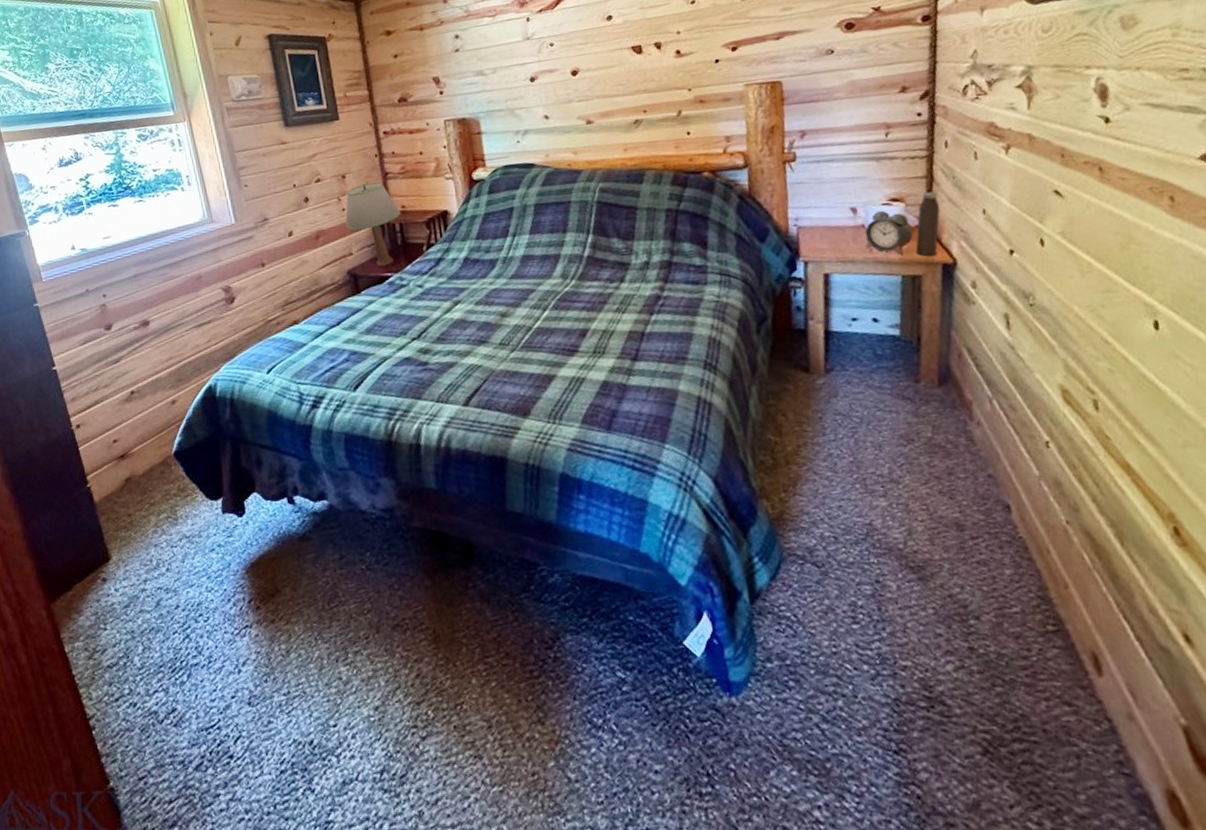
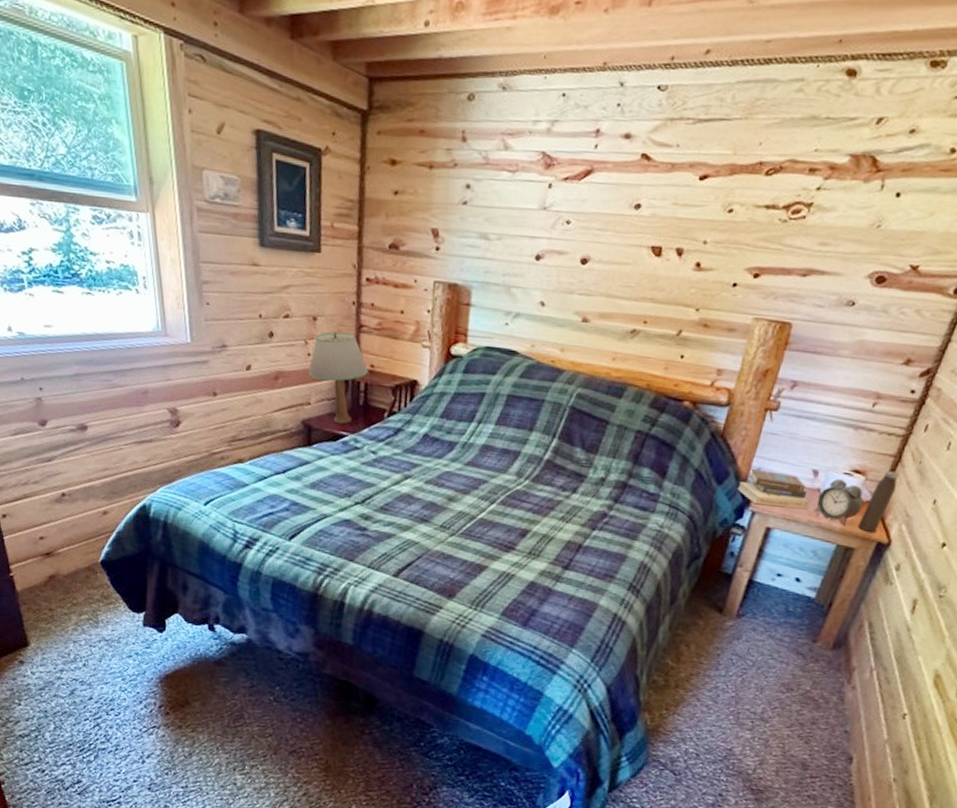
books: none [781,217,860,254] -> present [737,468,811,510]

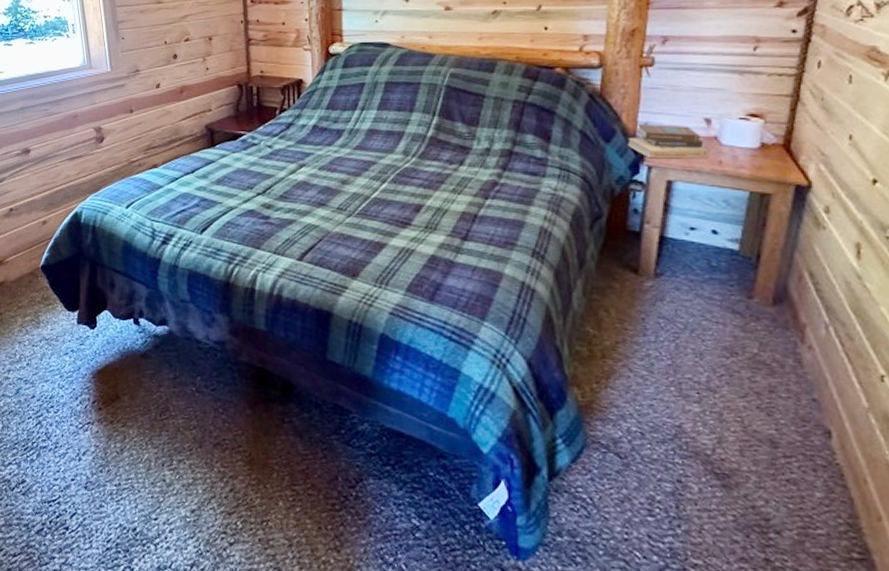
table lamp: present [307,332,368,425] -> none [207,47,259,125]
alarm clock: present [813,479,864,526] -> none [715,125,770,172]
water bottle: present [857,471,900,532] -> none [768,111,802,175]

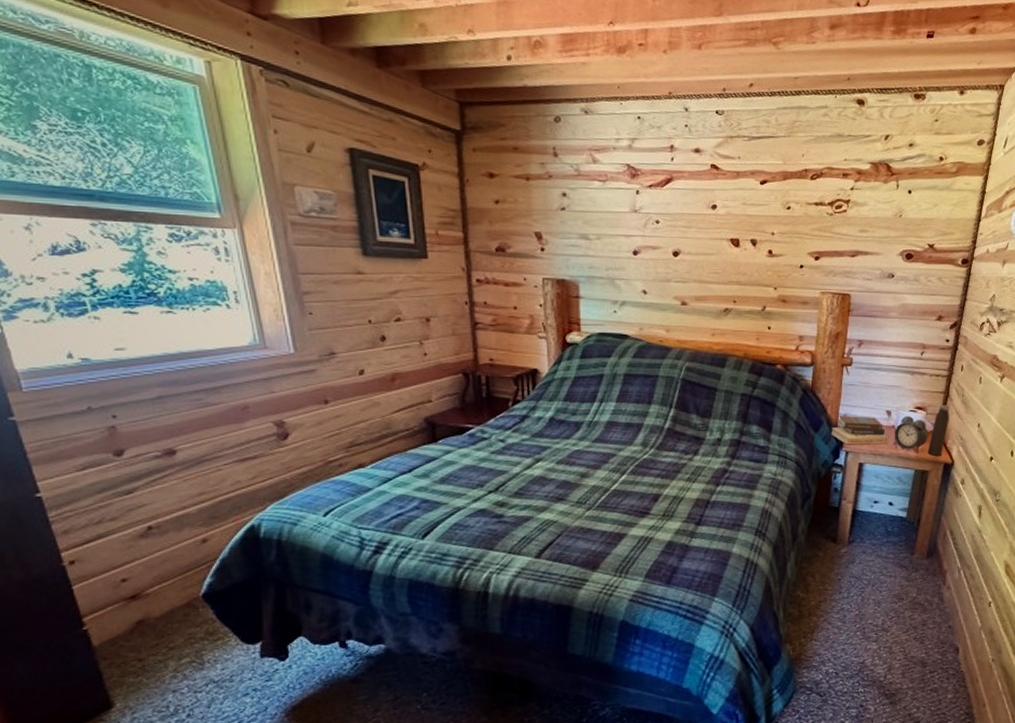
alarm clock: none [715,125,770,172] -> present [893,416,929,454]
water bottle: none [768,111,802,175] -> present [928,405,950,456]

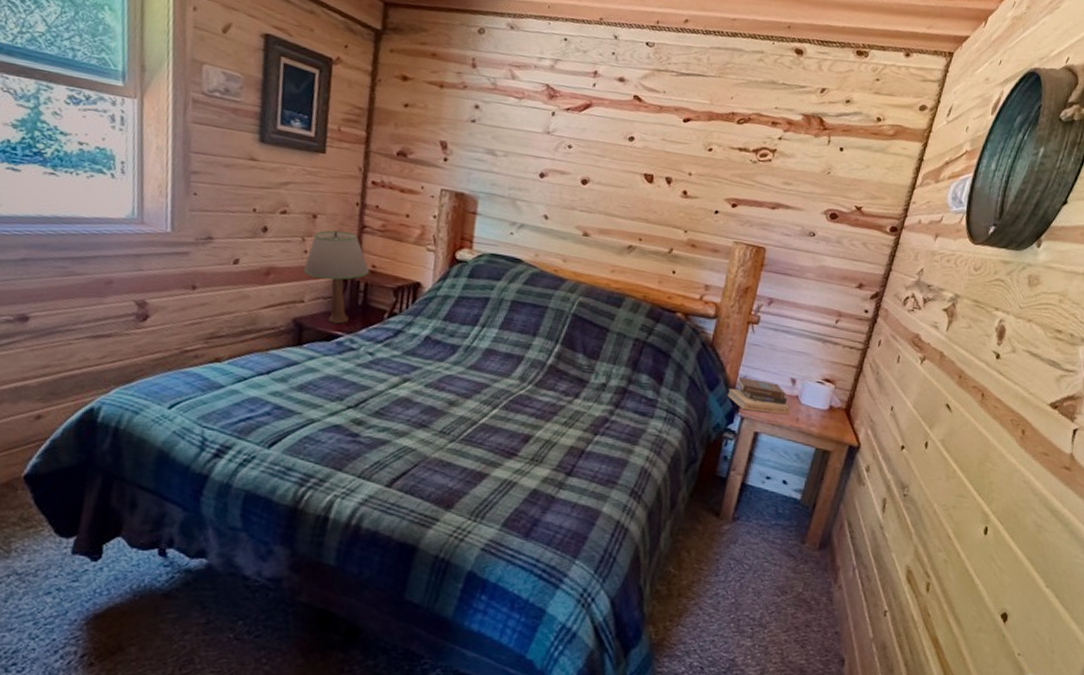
table lamp: none [425,331,488,418] -> present [302,230,370,325]
alarm clock: present [893,416,929,454] -> none [794,387,835,431]
water bottle: present [928,405,950,456] -> none [832,380,862,436]

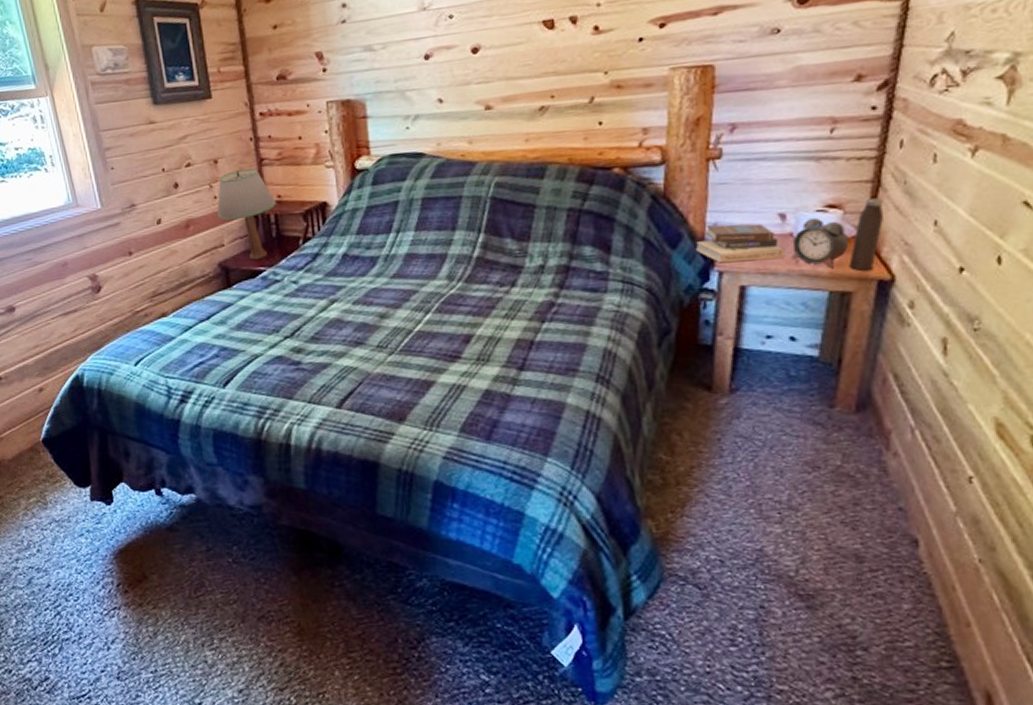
alarm clock: none [794,387,835,431] -> present [791,218,850,269]
water bottle: none [832,380,862,436] -> present [849,198,884,271]

